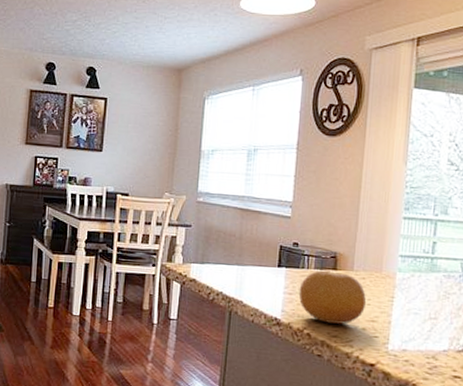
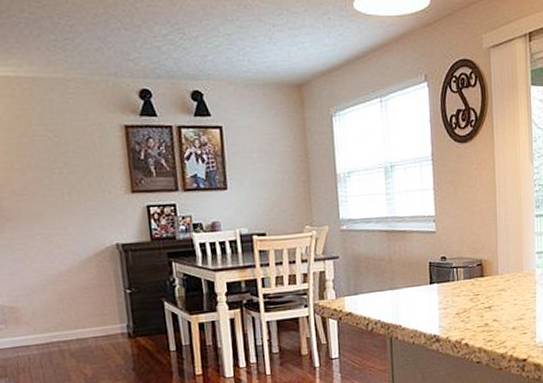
fruit: present [298,270,367,324] -> none [452,279,513,330]

